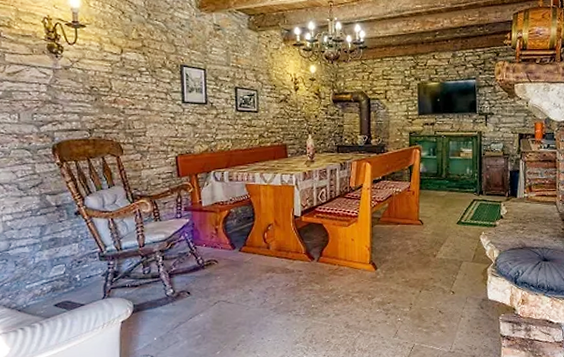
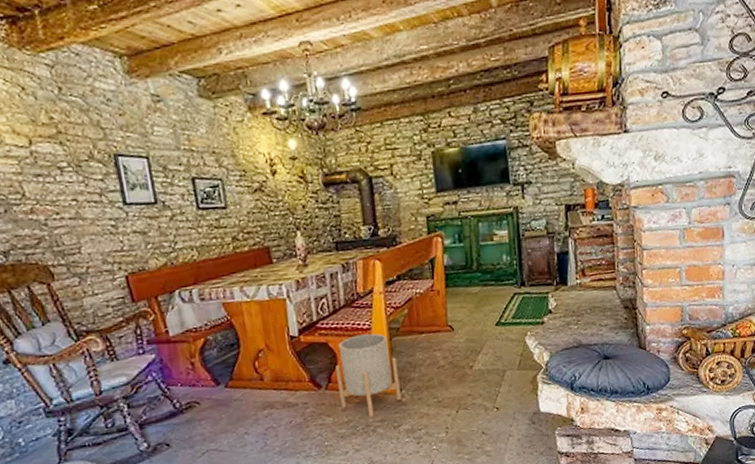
planter: none [327,220,376,288] -> present [335,333,401,417]

